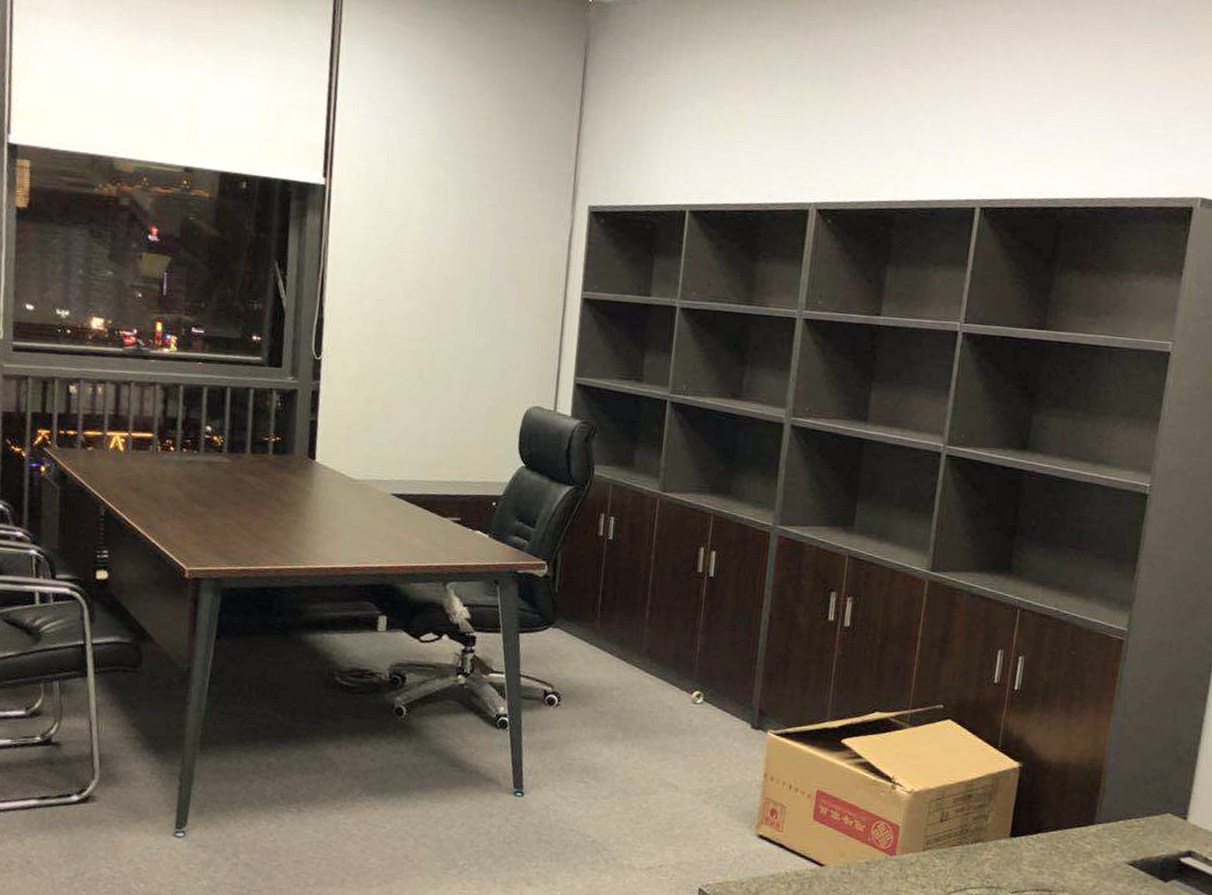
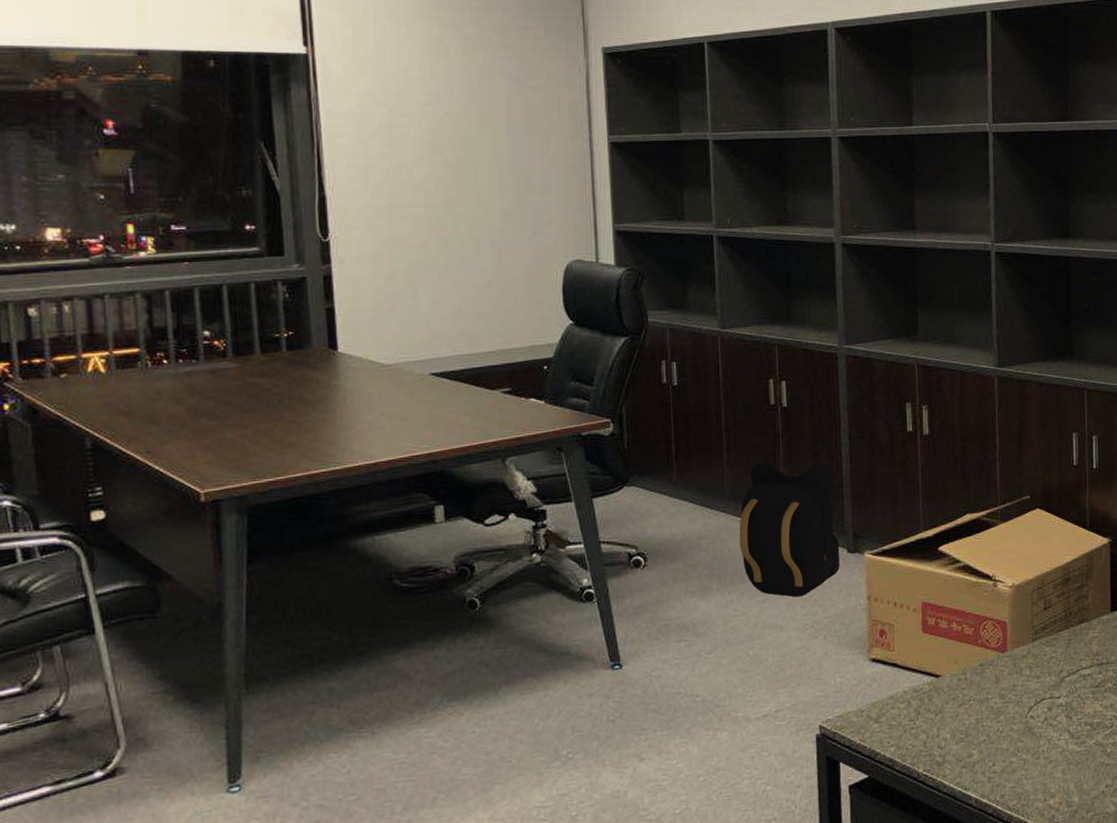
backpack: none [648,626,749,762] -> present [739,463,840,597]

